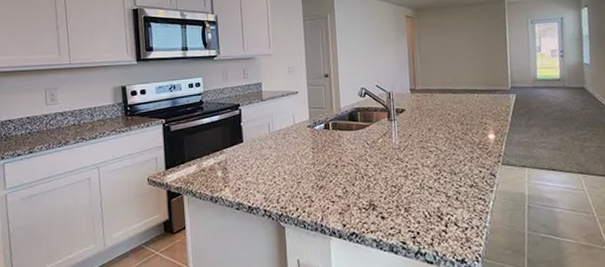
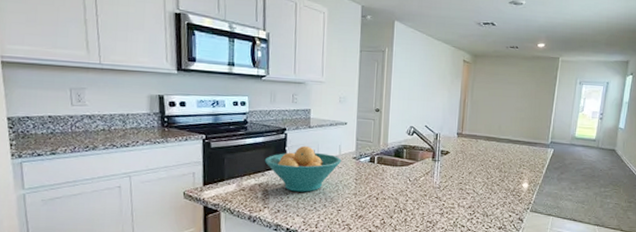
fruit bowl: none [221,119,297,167] -> present [264,145,342,192]

